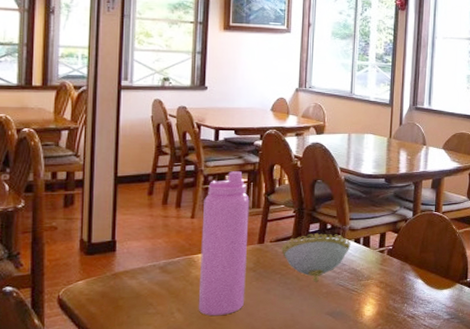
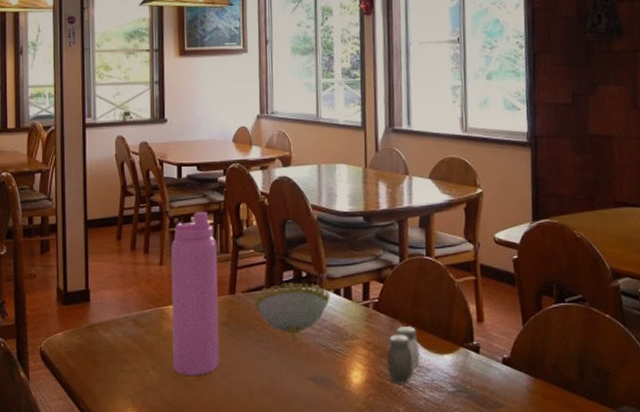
salt and pepper shaker: none [395,267,424,315] -> present [386,325,420,384]

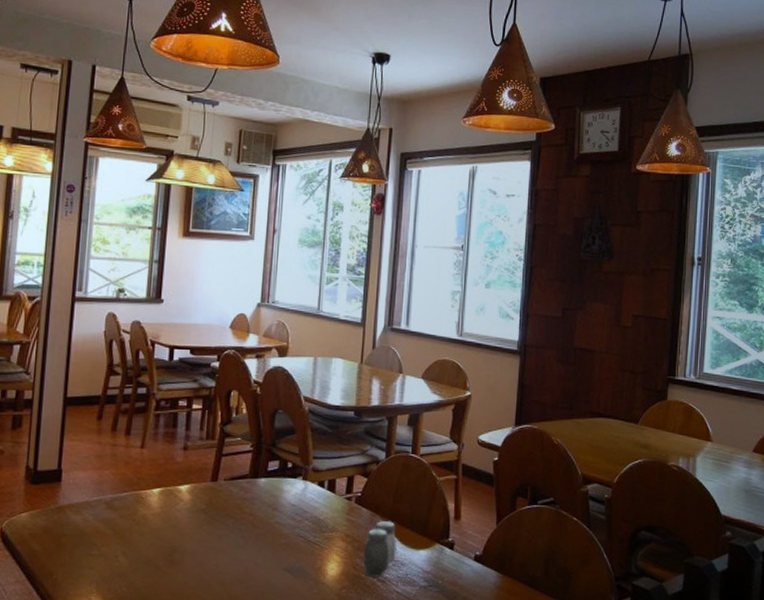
water bottle: present [171,212,220,377] -> none [144,396,204,564]
decorative bowl: present [254,283,330,340] -> none [236,473,314,531]

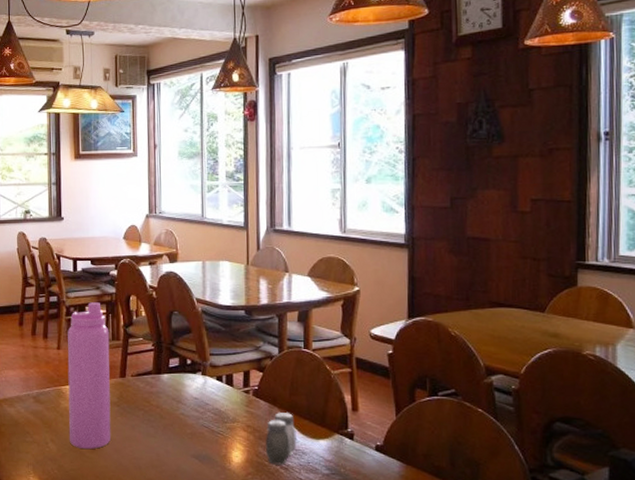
water bottle: none [144,396,204,564] -> present [67,302,111,450]

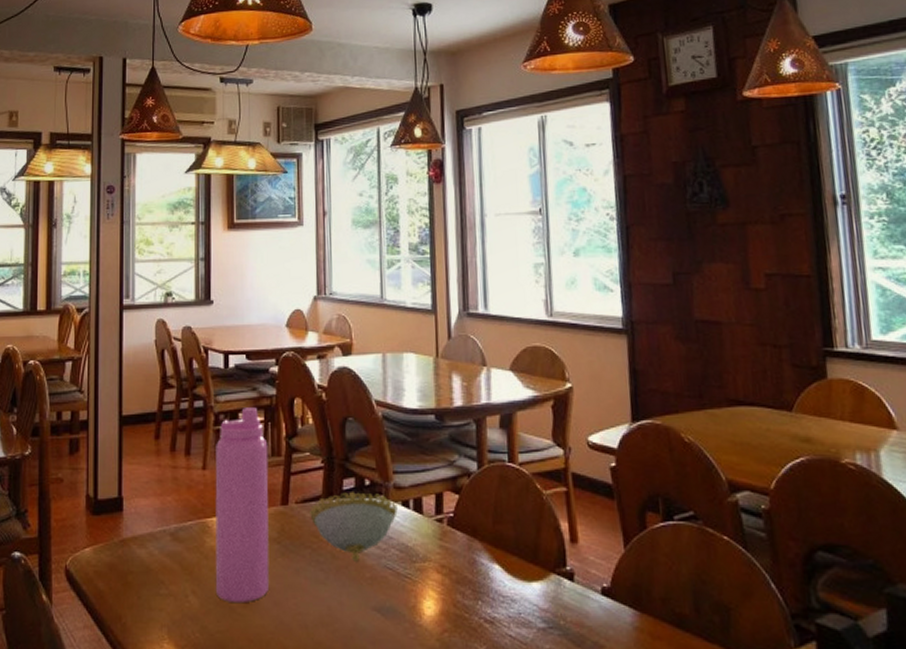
decorative bowl: none [143,369,213,421] -> present [310,492,398,562]
salt and pepper shaker: present [265,412,297,465] -> none [464,545,504,618]

